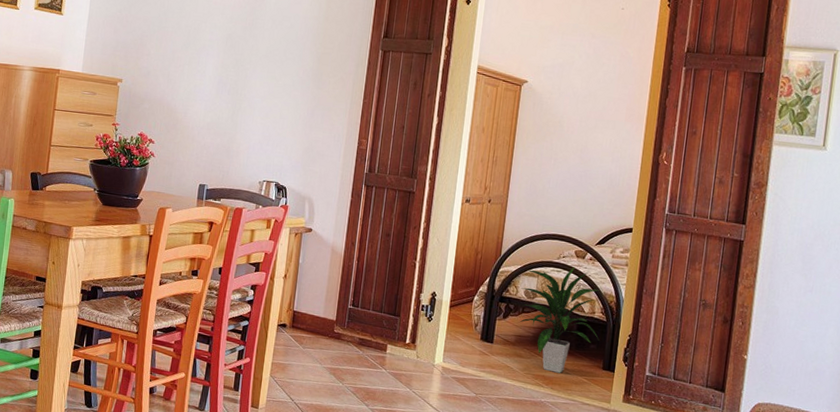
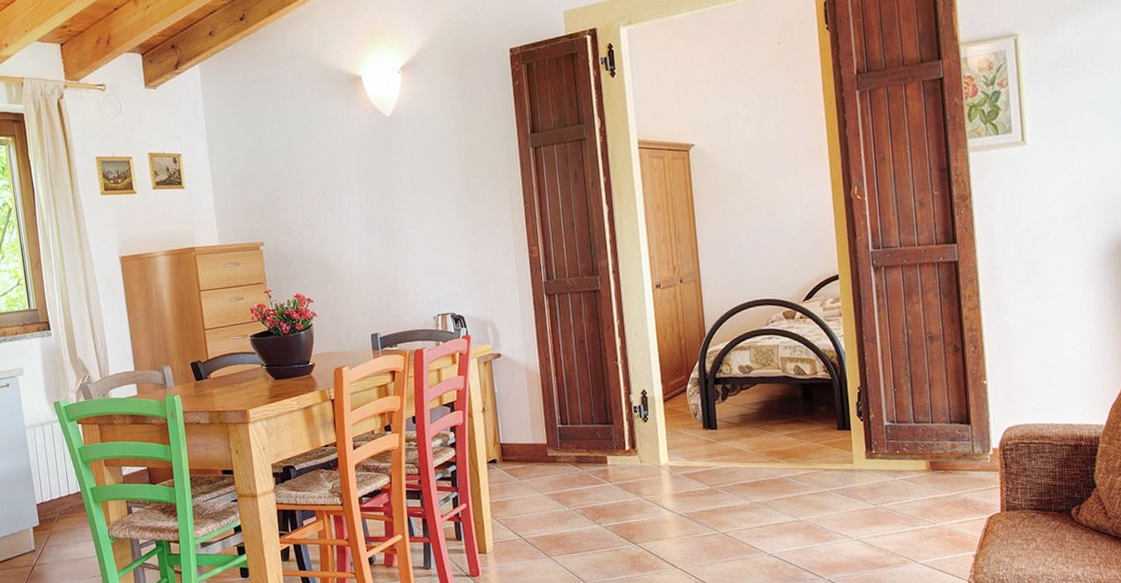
indoor plant: present [519,266,599,373] -> none [734,329,828,445]

